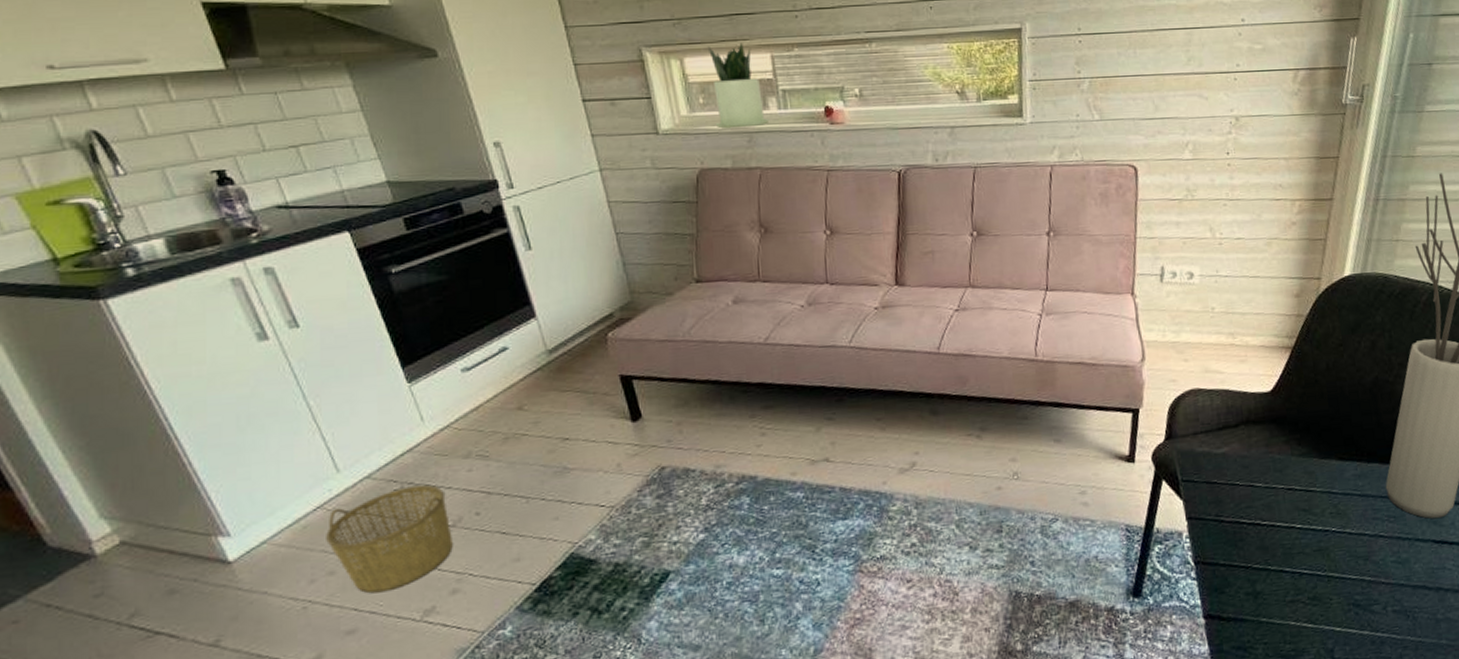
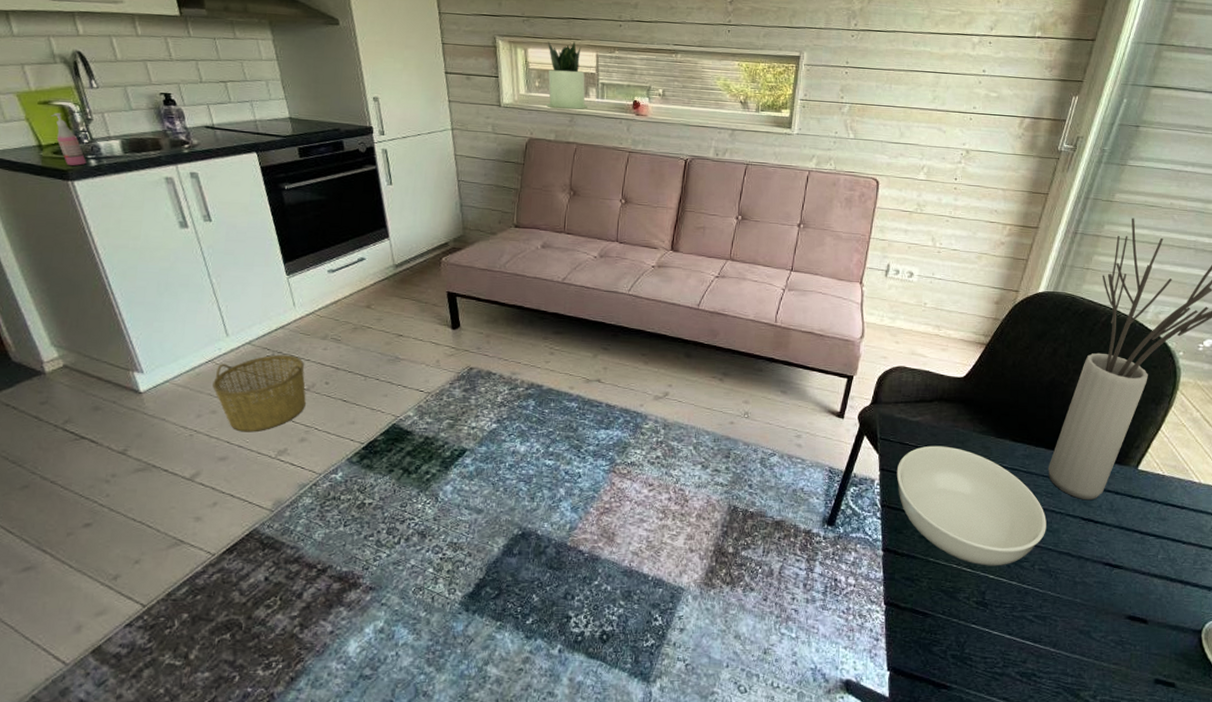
soap dispenser: none [65,213,122,281] -> present [51,113,87,167]
bowl: none [1207,477,1395,618] -> present [896,445,1047,566]

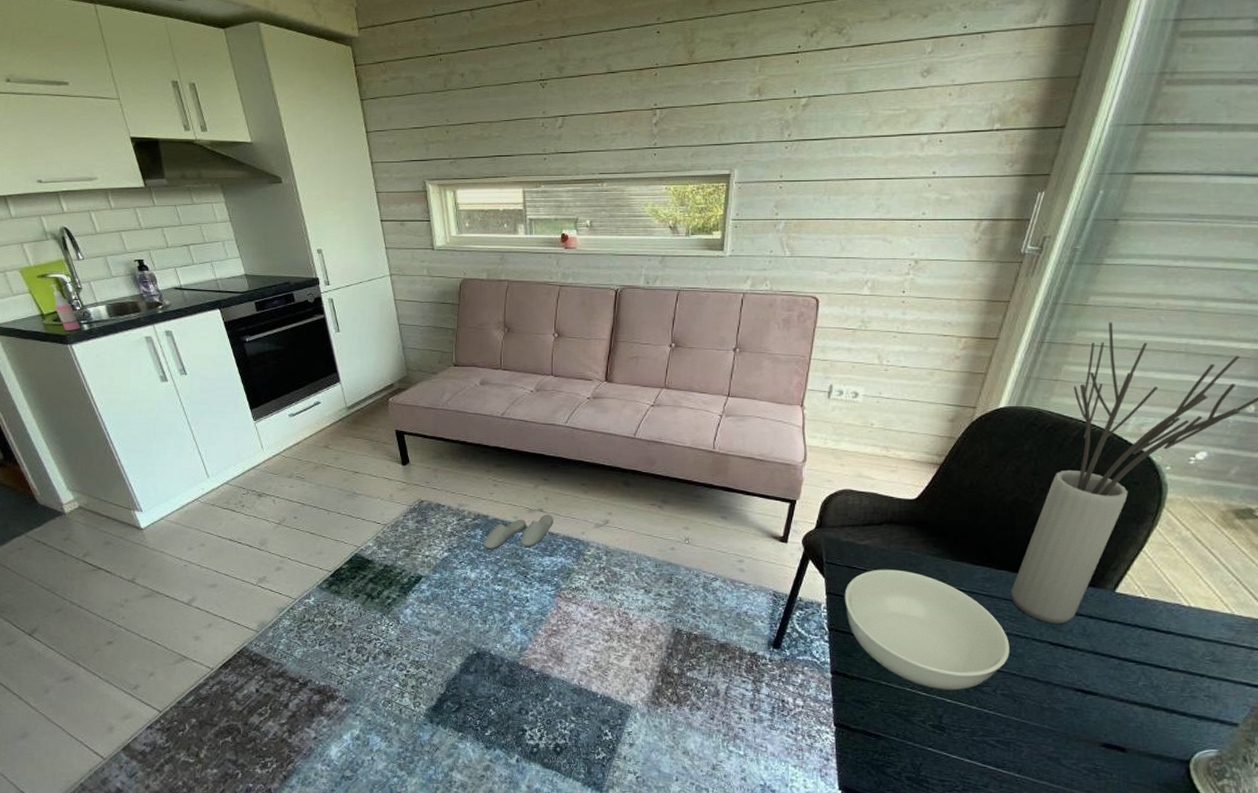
basket: present [212,354,306,432] -> none [200,493,279,563]
slippers: none [536,385,612,422] -> present [484,515,554,550]
planter: present [545,41,589,110] -> none [474,179,518,248]

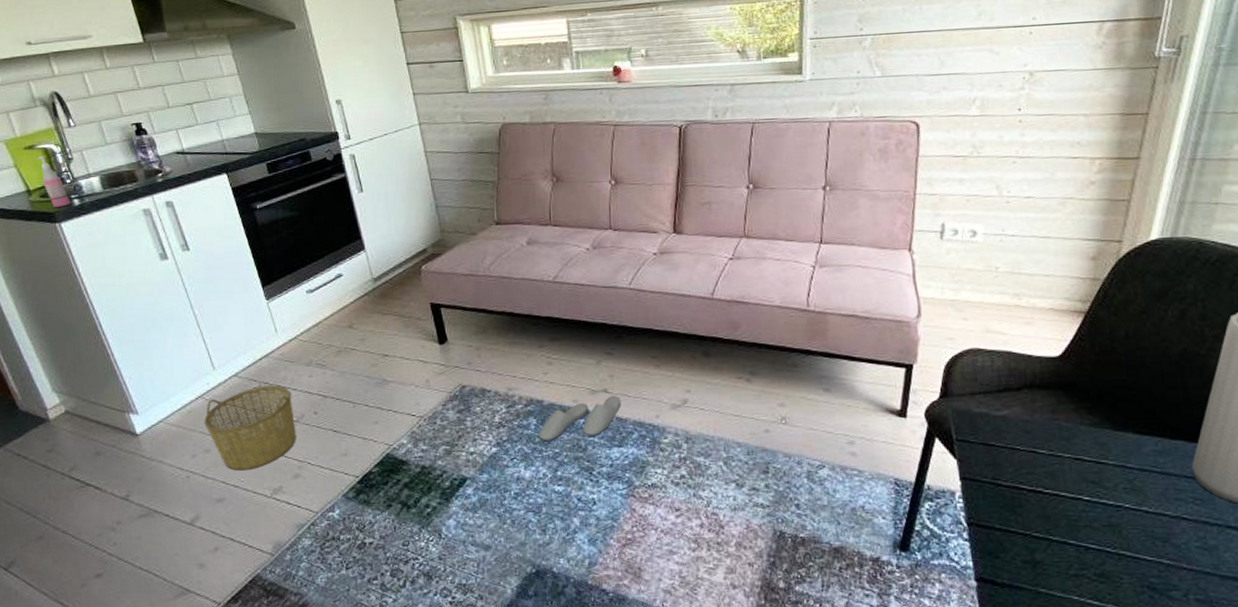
basket: none [200,493,279,563] -> present [204,385,296,471]
bowl: present [844,569,1010,691] -> none [982,445,1200,597]

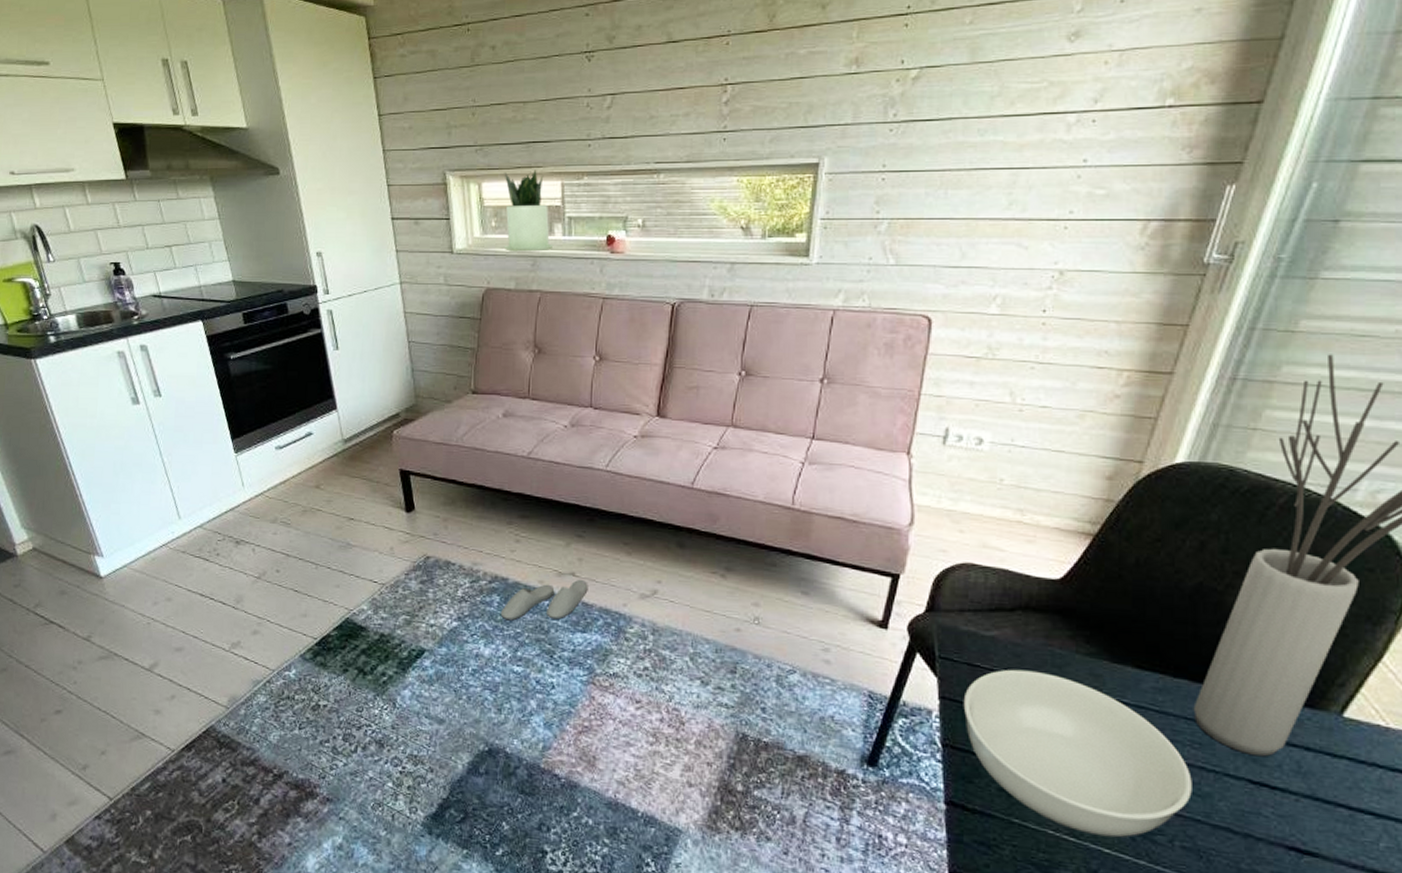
soap dispenser: present [36,156,71,208] -> none [14,290,47,344]
basket: present [204,385,296,471] -> none [167,539,257,623]
planter: none [511,9,564,88] -> present [503,169,554,252]
bowl: none [982,445,1200,597] -> present [963,669,1192,838]

